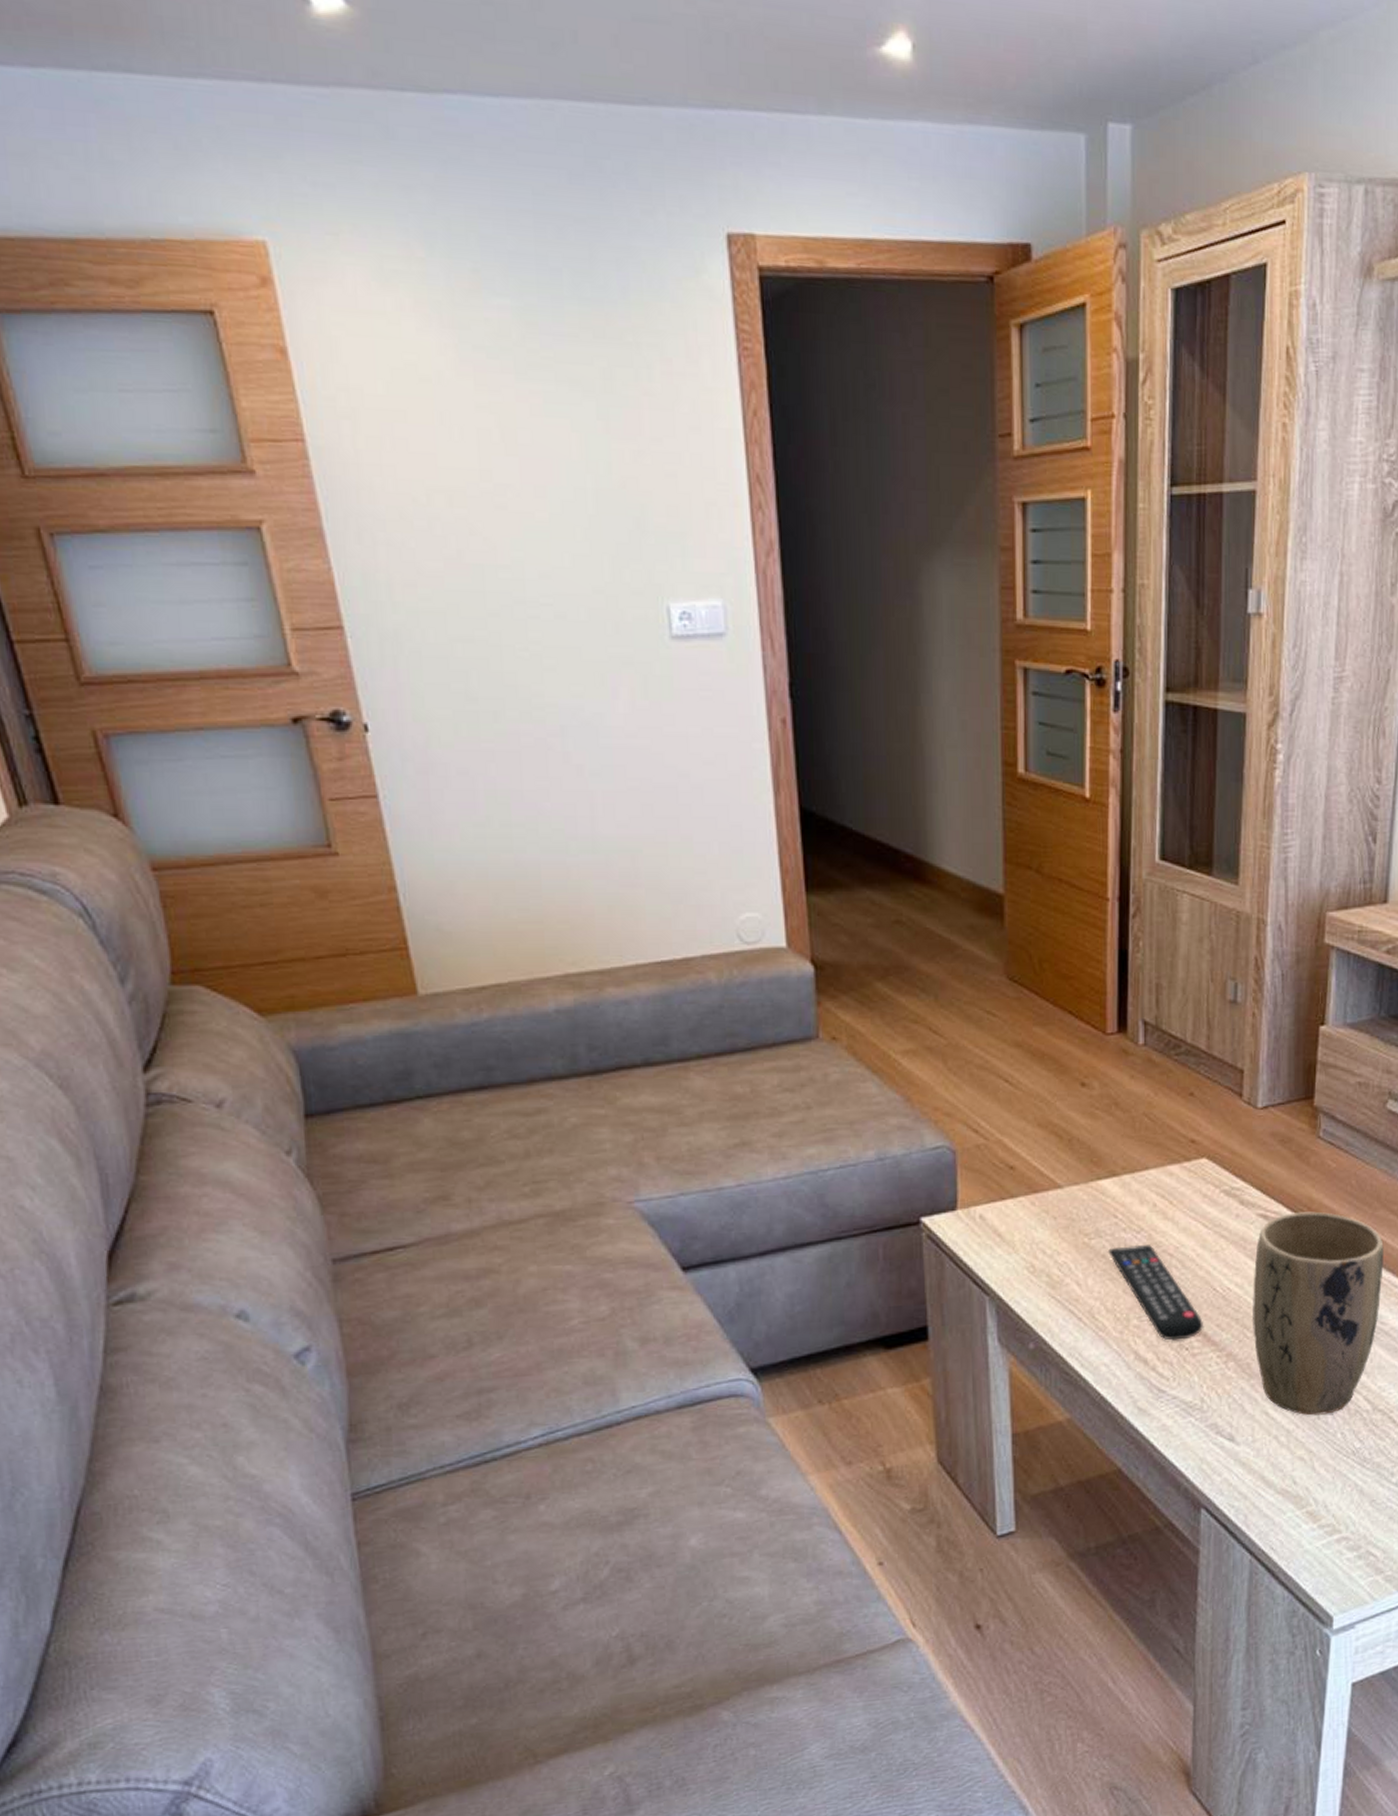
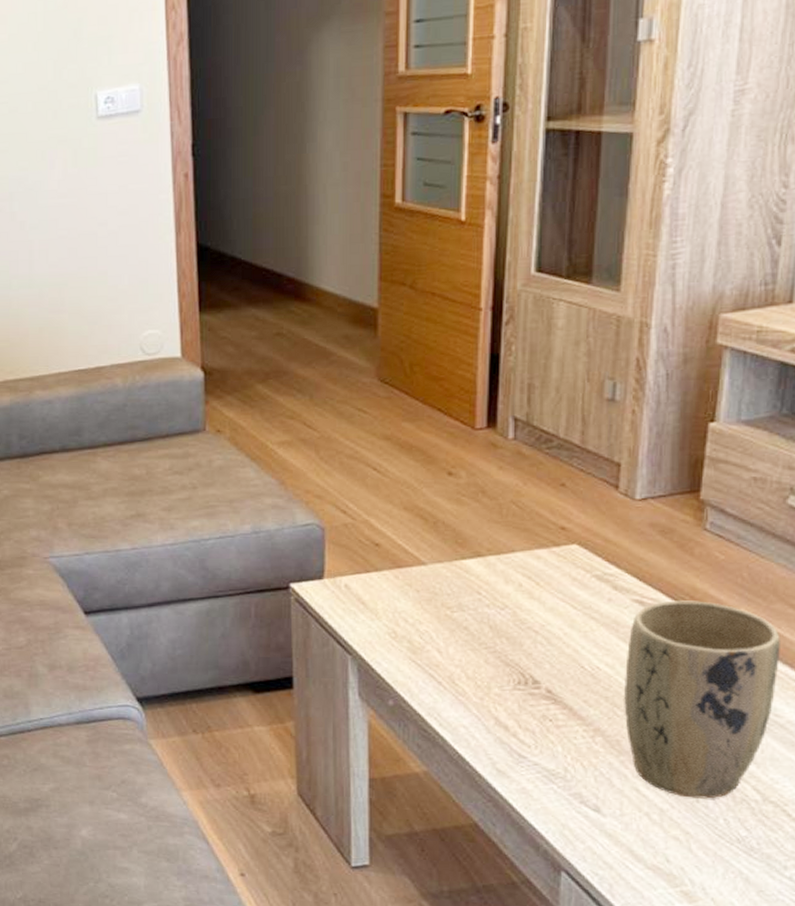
remote control: present [1107,1244,1204,1341] -> none [469,620,570,711]

